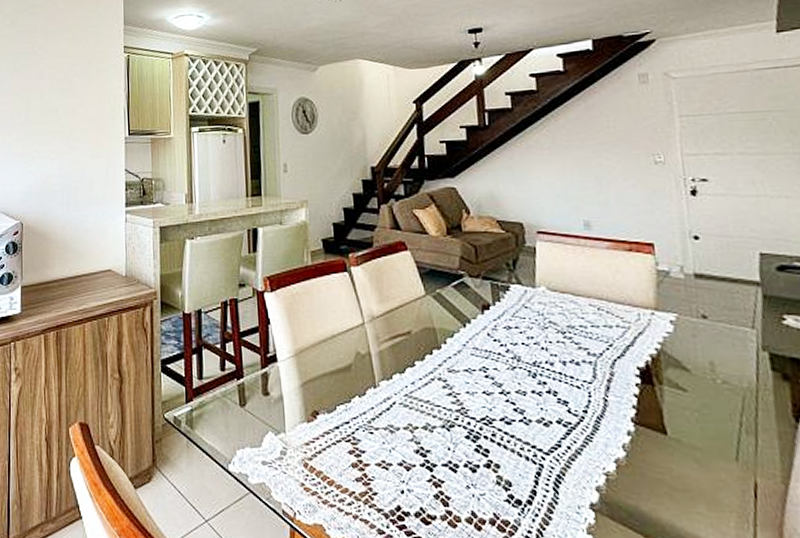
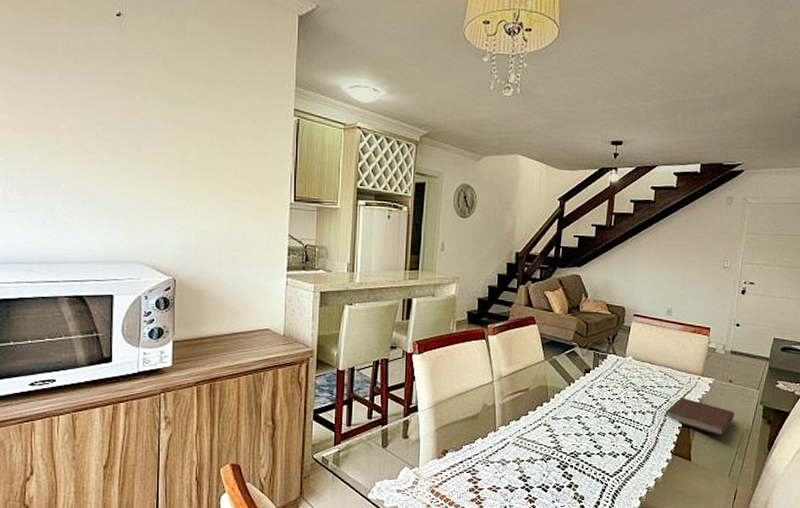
notebook: none [611,340,723,398] -> present [666,397,734,436]

